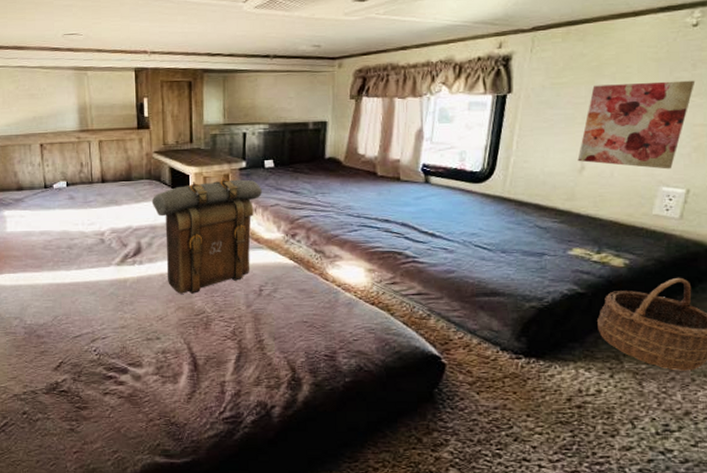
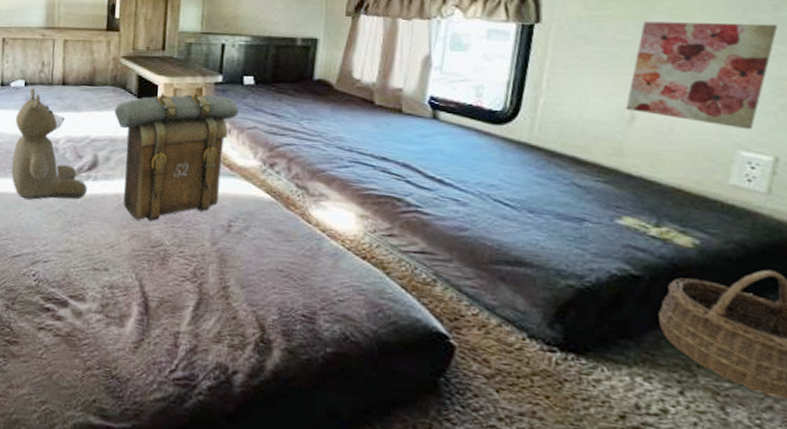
teddy bear: none [61,188,134,287] -> present [11,88,87,200]

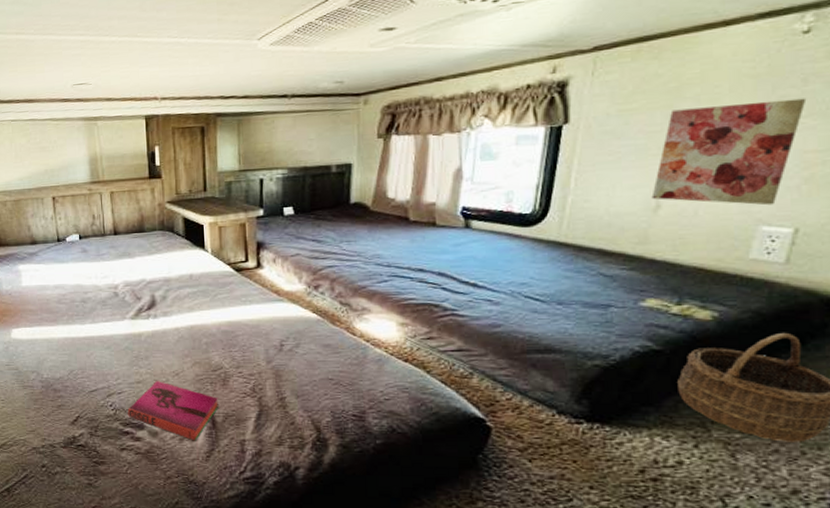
teddy bear: present [11,88,87,200] -> none [75,240,149,341]
hardback book: none [51,252,154,328] -> present [127,381,218,441]
backpack: present [114,91,240,221] -> none [165,227,282,349]

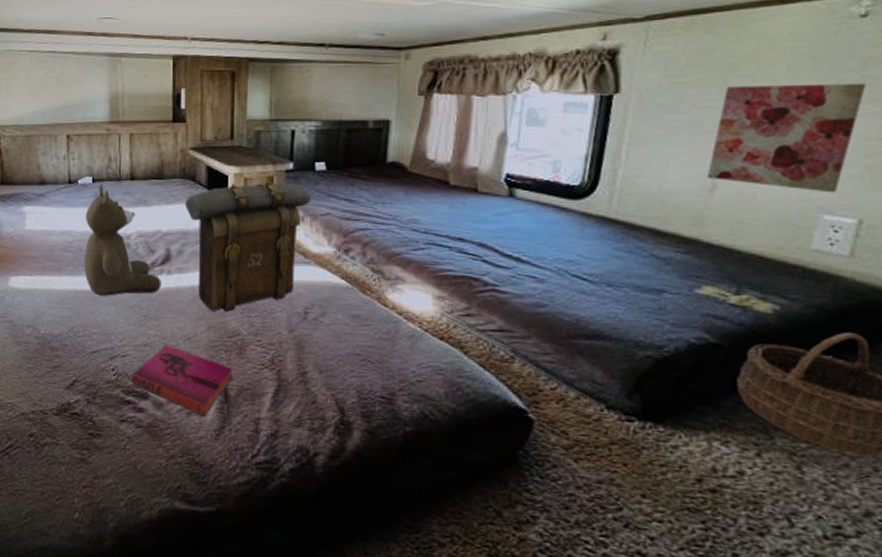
teddy bear: none [75,240,149,341] -> present [84,184,161,296]
backpack: none [165,227,282,349] -> present [184,180,312,312]

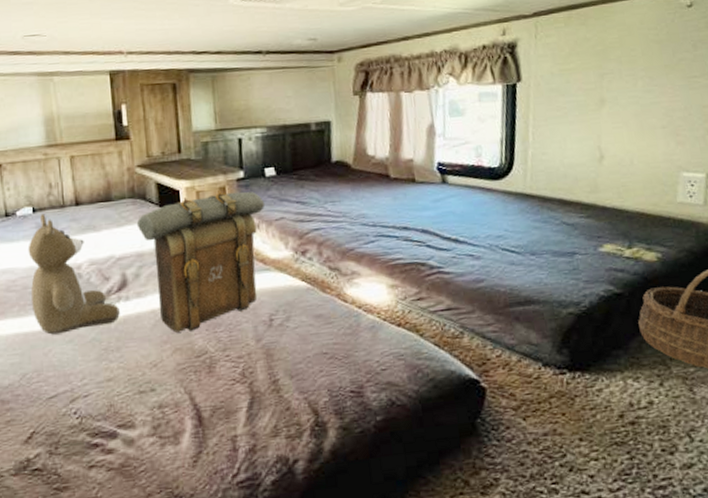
hardback book: present [131,345,232,416] -> none [96,376,205,445]
wall art: present [707,83,867,193] -> none [595,61,699,154]

